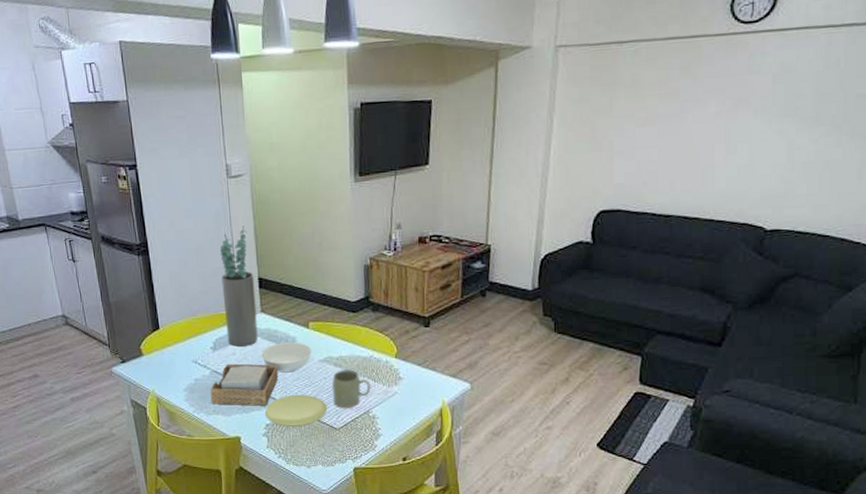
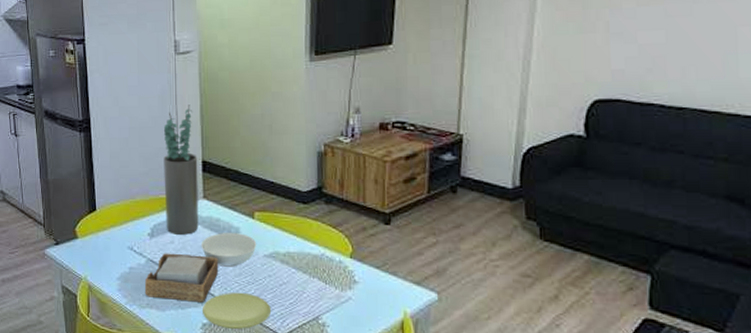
mug: present [331,369,371,408] -> none [277,268,321,312]

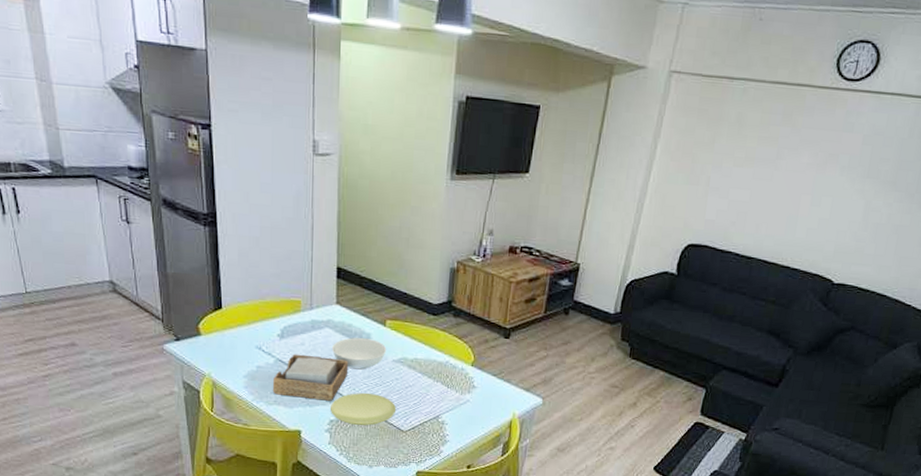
vase: present [163,105,199,235] -> none [296,209,333,338]

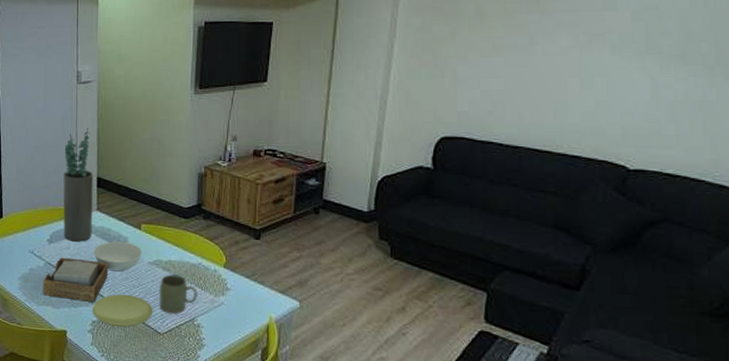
vase: none [296,209,333,338] -> present [63,128,93,242]
mug: none [403,372,444,412] -> present [158,274,198,314]

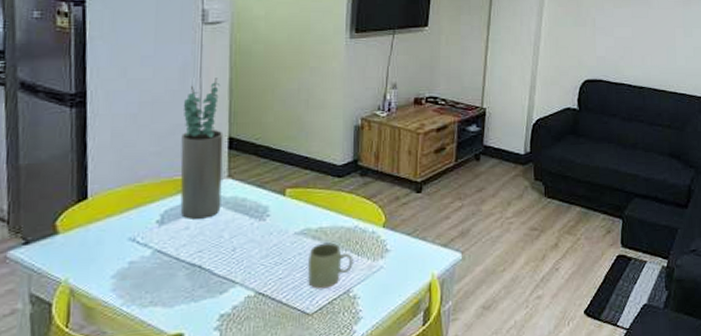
napkin holder: present [42,257,109,302] -> none [147,239,243,294]
bowl: present [93,241,143,272] -> none [222,212,287,249]
plate: present [93,294,152,327] -> none [221,274,299,316]

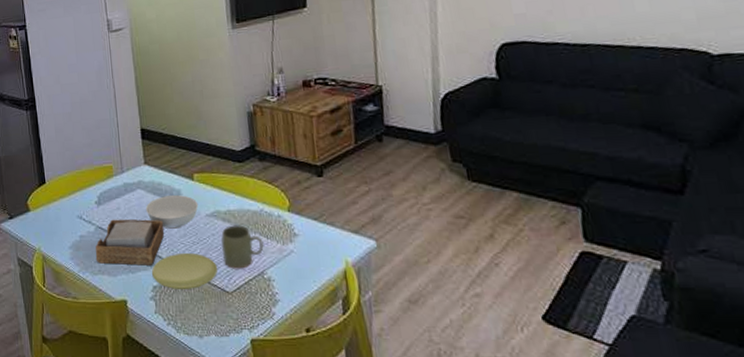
napkin holder: none [147,239,243,294] -> present [95,219,165,266]
vase: present [180,78,224,219] -> none [102,77,142,201]
plate: none [221,274,299,316] -> present [152,252,217,289]
bowl: none [222,212,287,249] -> present [145,195,199,229]

